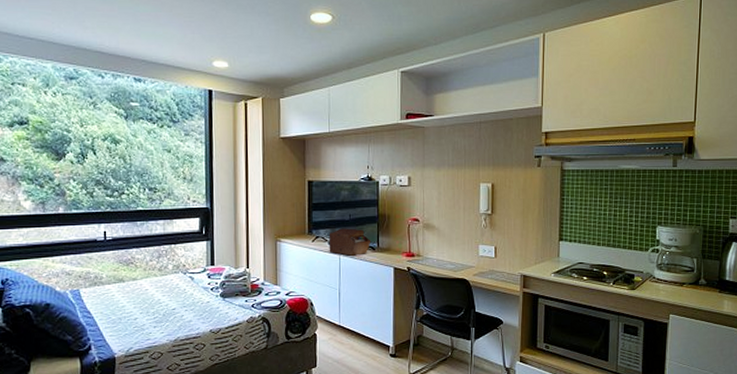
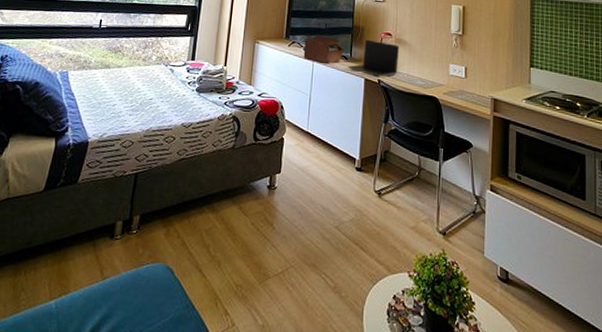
laptop computer: none [375,227,427,264] -> present [347,39,399,77]

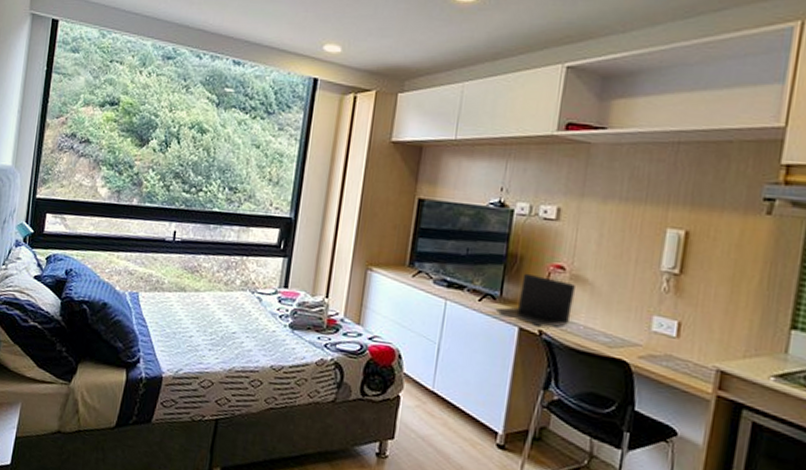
sewing box: present [303,36,345,64] -> none [432,264,492,304]

